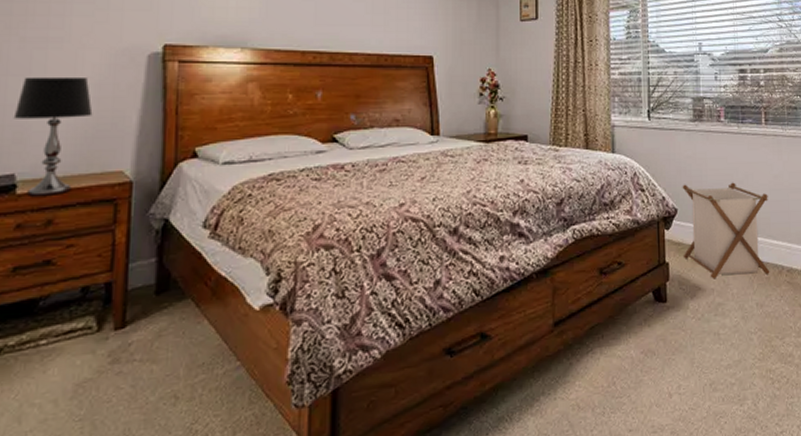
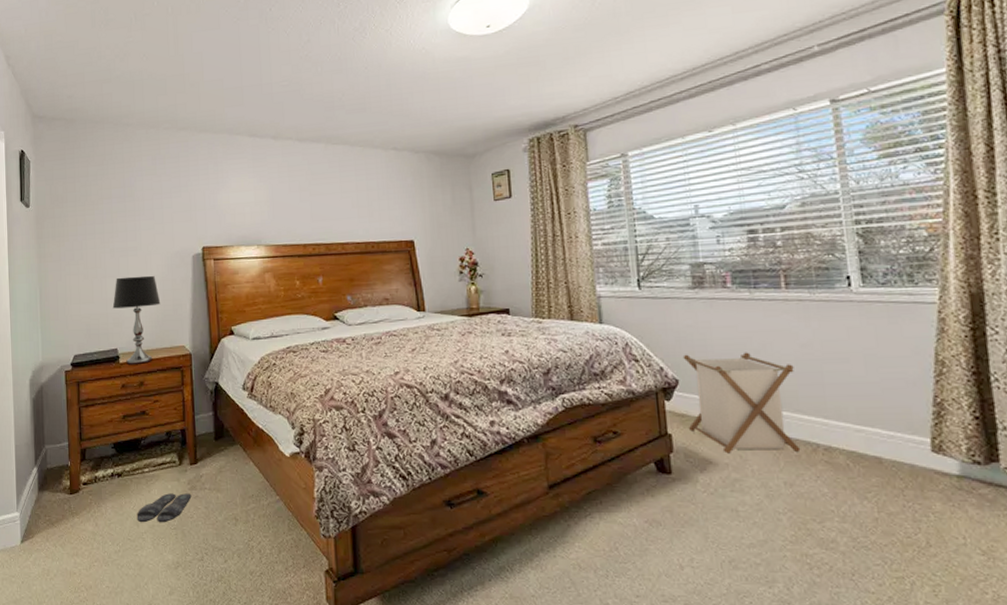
slippers: none [19,369,112,417] -> present [136,493,192,522]

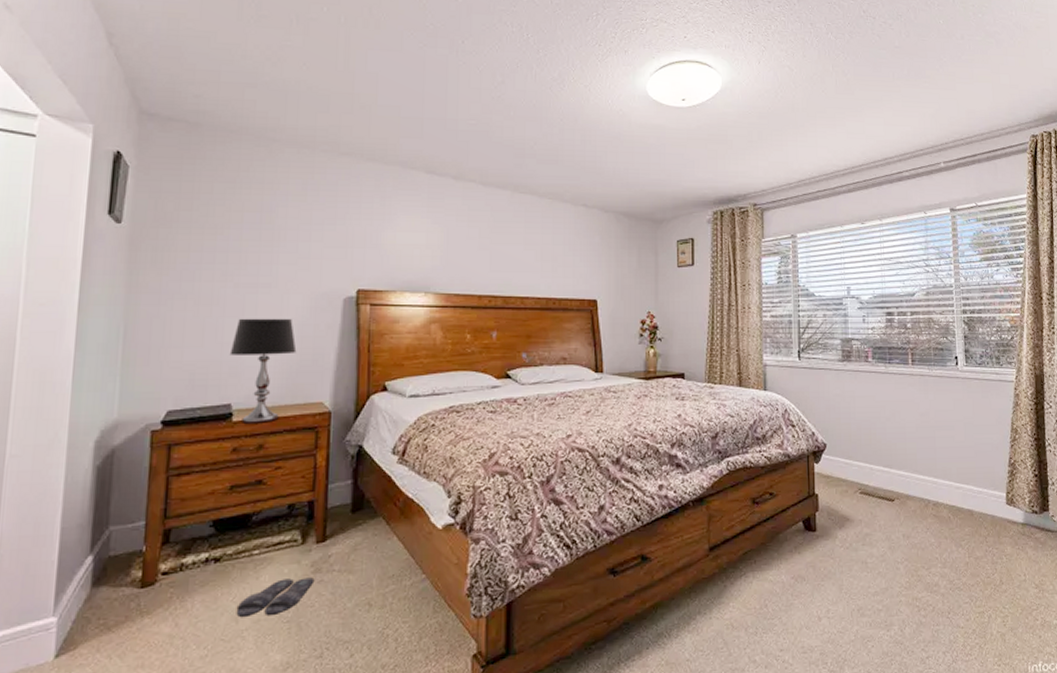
laundry basket: present [682,352,801,454] -> none [831,419,917,511]

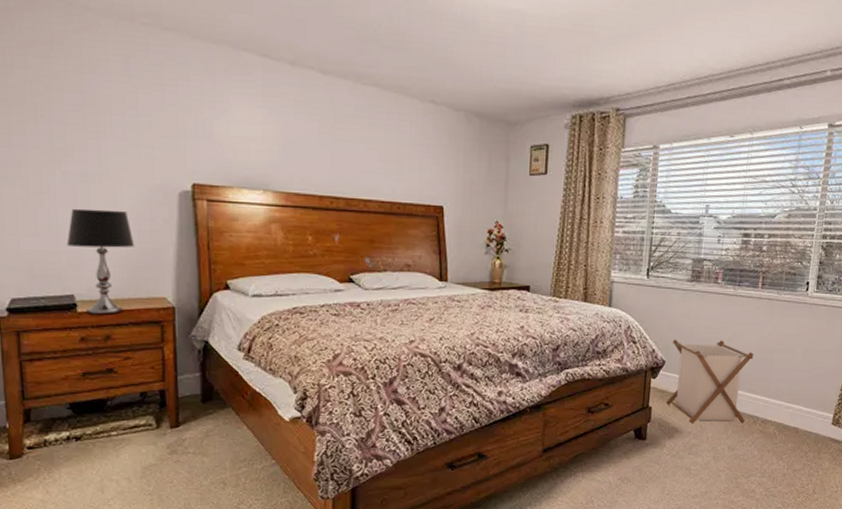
slippers: present [236,577,315,617] -> none [101,458,172,488]
laundry basket: none [831,419,917,511] -> present [665,339,754,424]

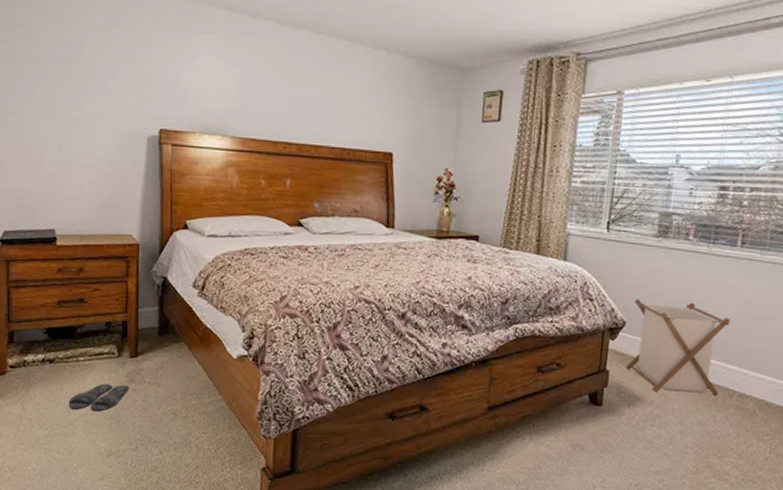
table lamp: present [66,208,135,315] -> none [51,151,108,249]
slippers: none [101,458,172,488] -> present [68,383,130,411]

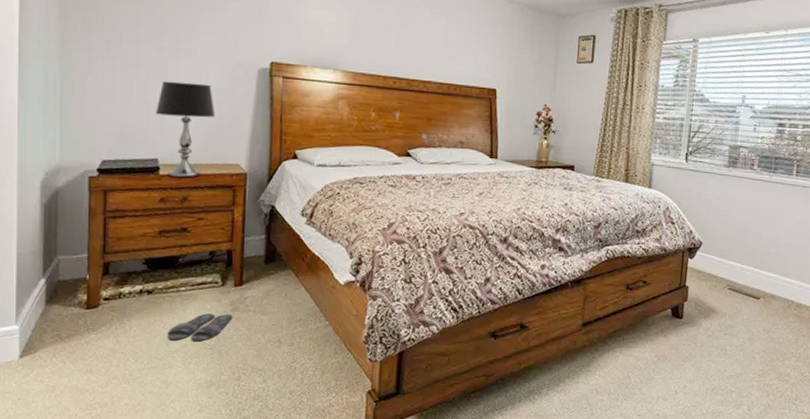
table lamp: none [51,151,108,249] -> present [155,80,216,179]
laundry basket: present [625,298,731,397] -> none [702,221,789,307]

